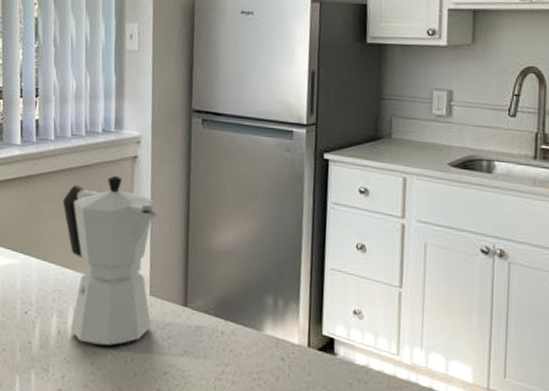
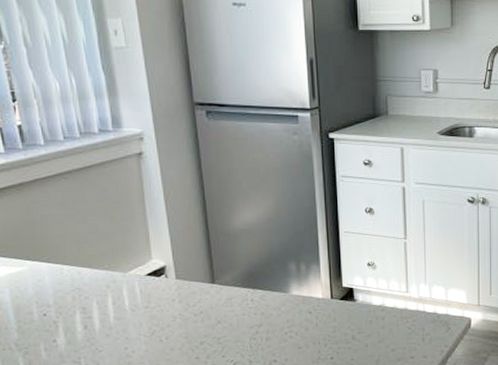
moka pot: present [62,175,159,346] -> none [65,173,182,331]

